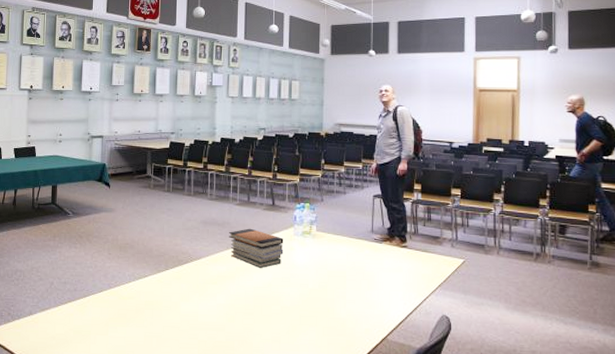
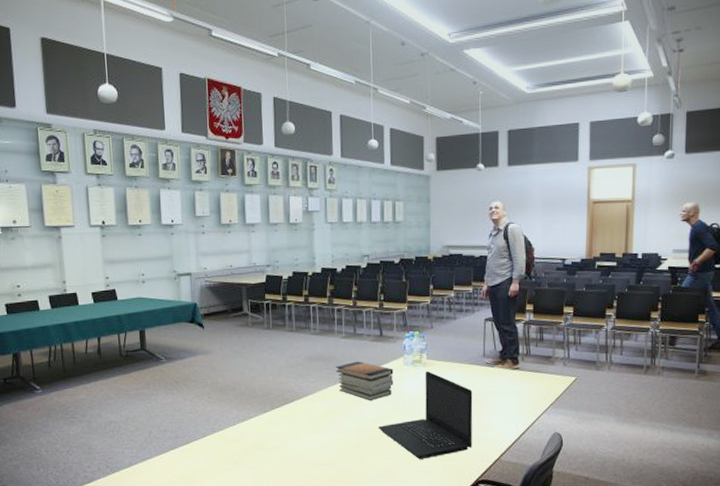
laptop: none [266,243,360,332] -> present [378,371,473,459]

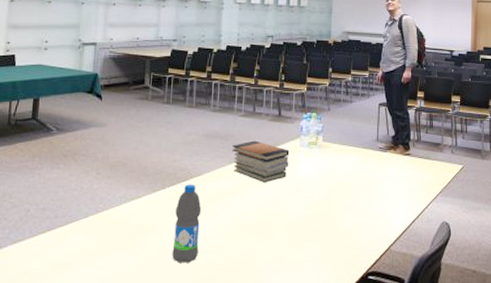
water bottle: none [286,404,312,476] -> present [172,184,202,263]
laptop: present [378,371,473,459] -> none [270,154,365,247]

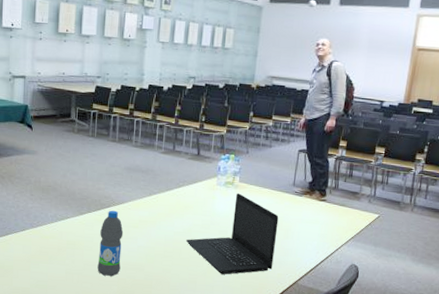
book stack: present [232,140,289,183] -> none [152,176,206,215]
laptop: none [270,154,365,247] -> present [185,193,279,275]

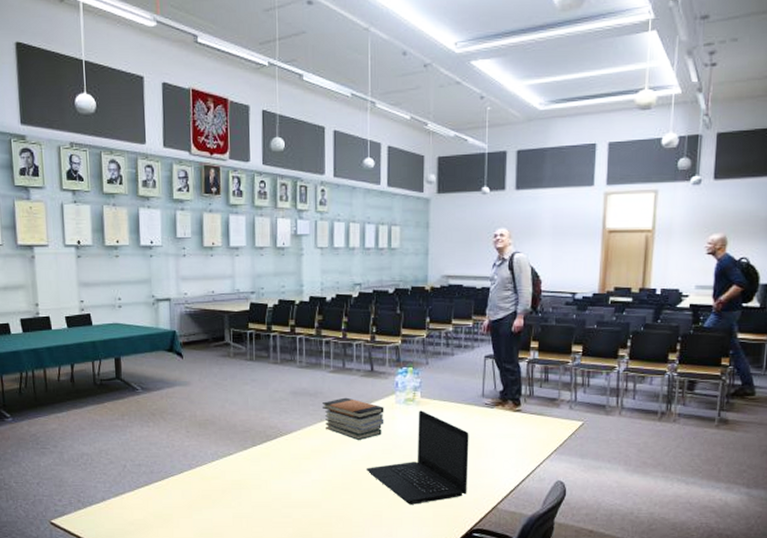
water bottle: present [97,210,124,276] -> none [268,441,295,517]
book stack: none [152,176,206,215] -> present [323,397,384,441]

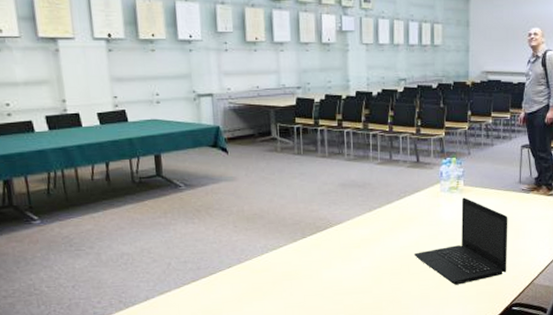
book stack: present [323,397,384,441] -> none [371,187,430,228]

